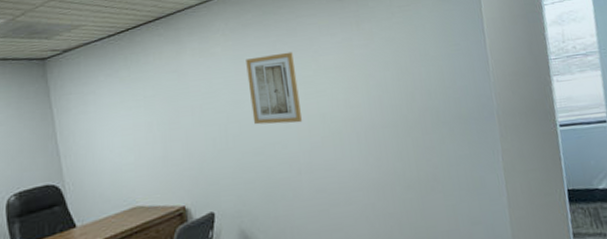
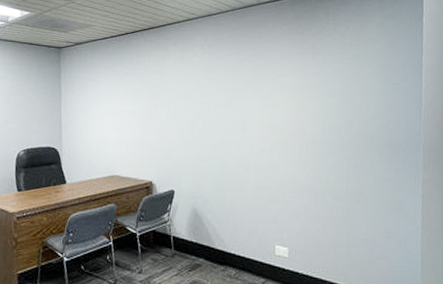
wall art: present [246,51,303,125] -> none [216,69,257,129]

